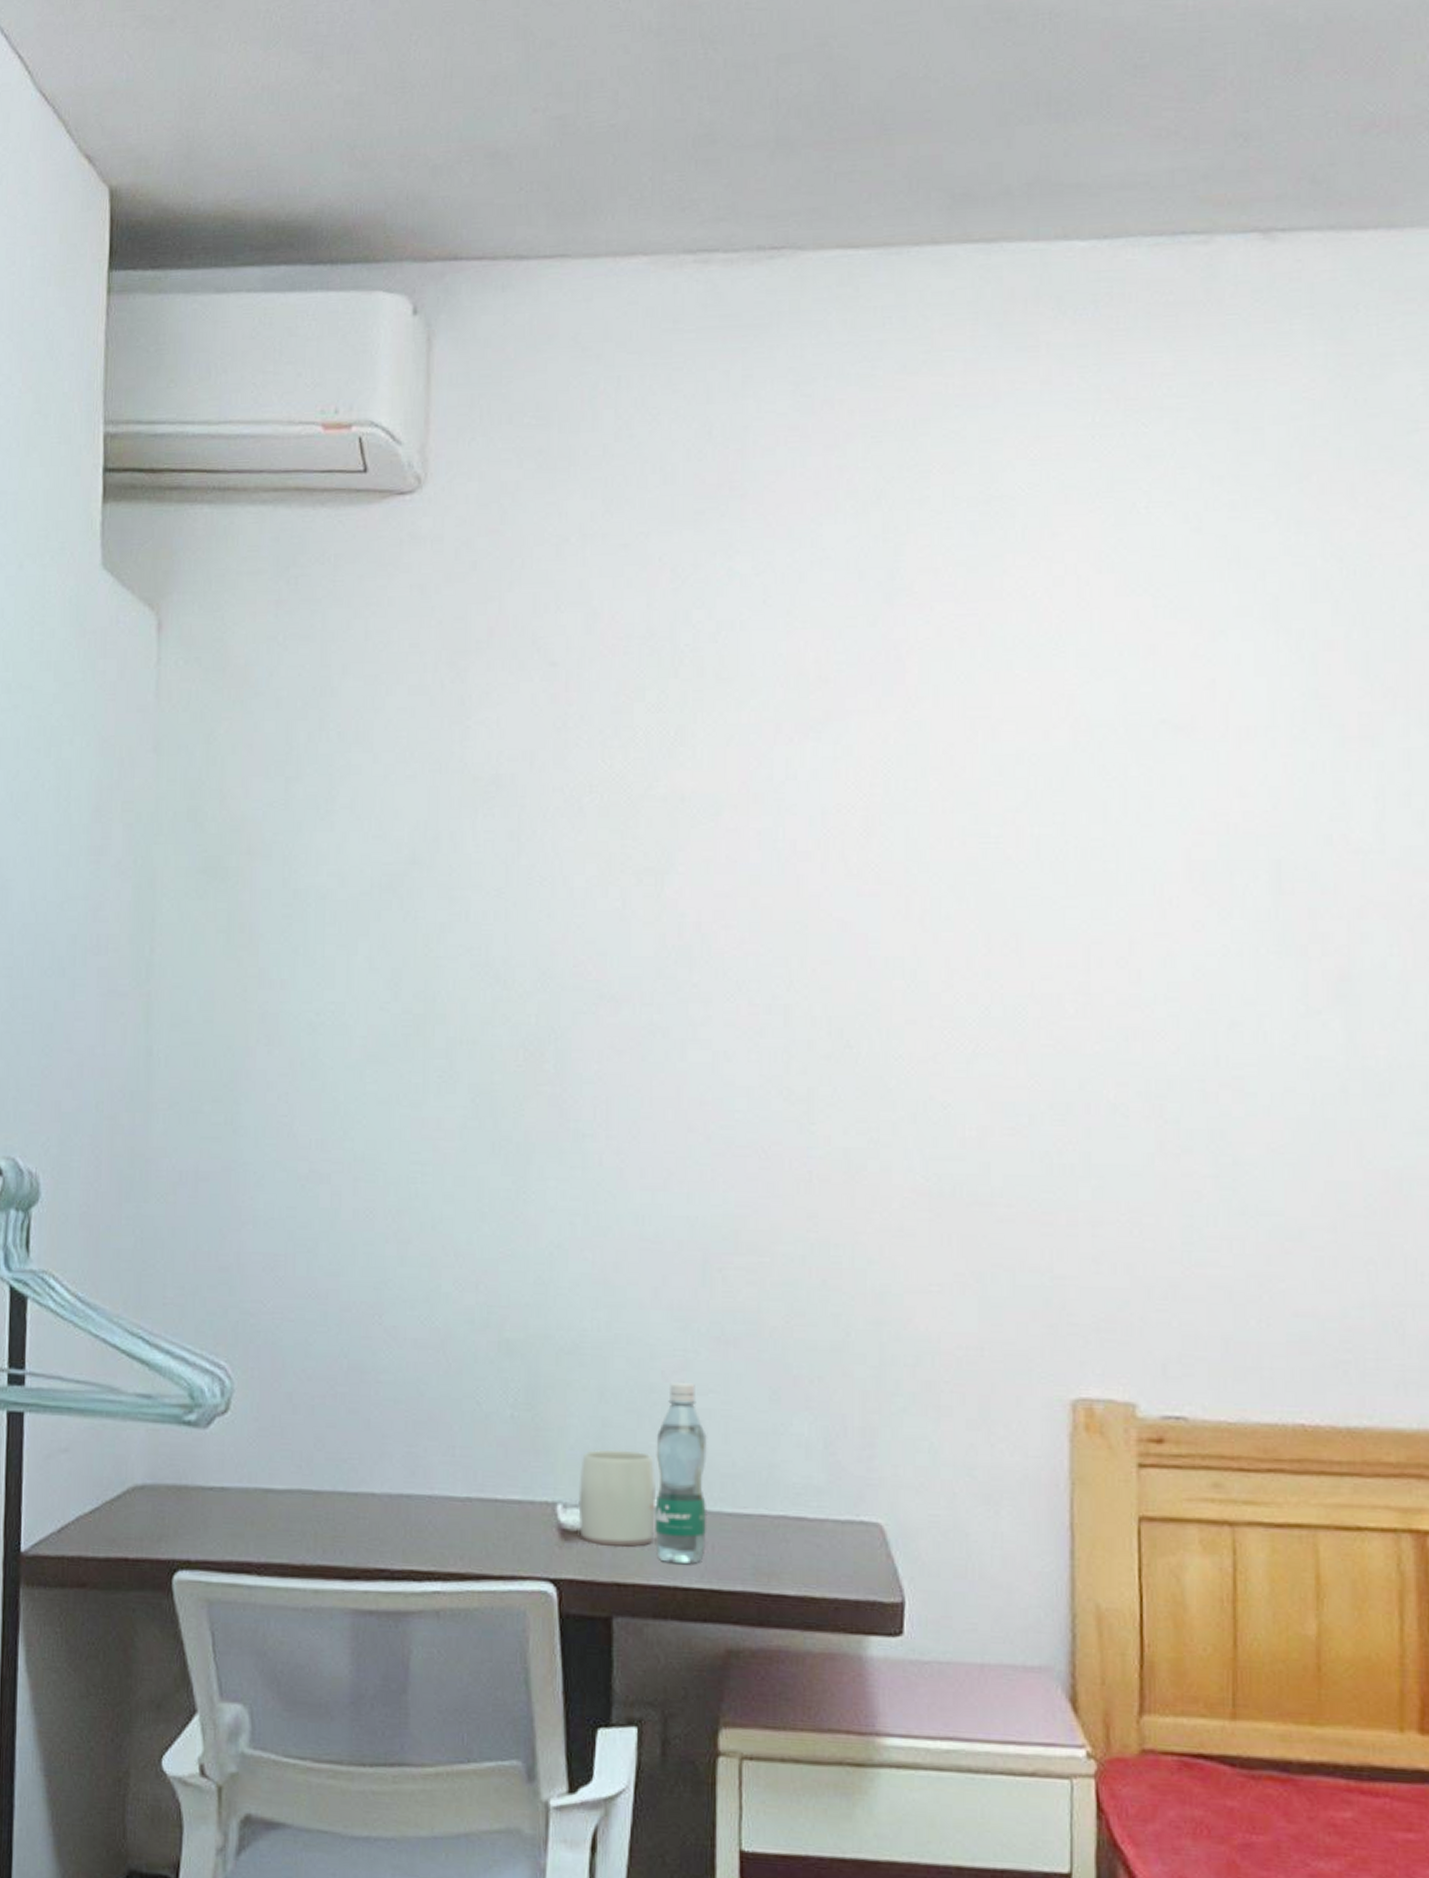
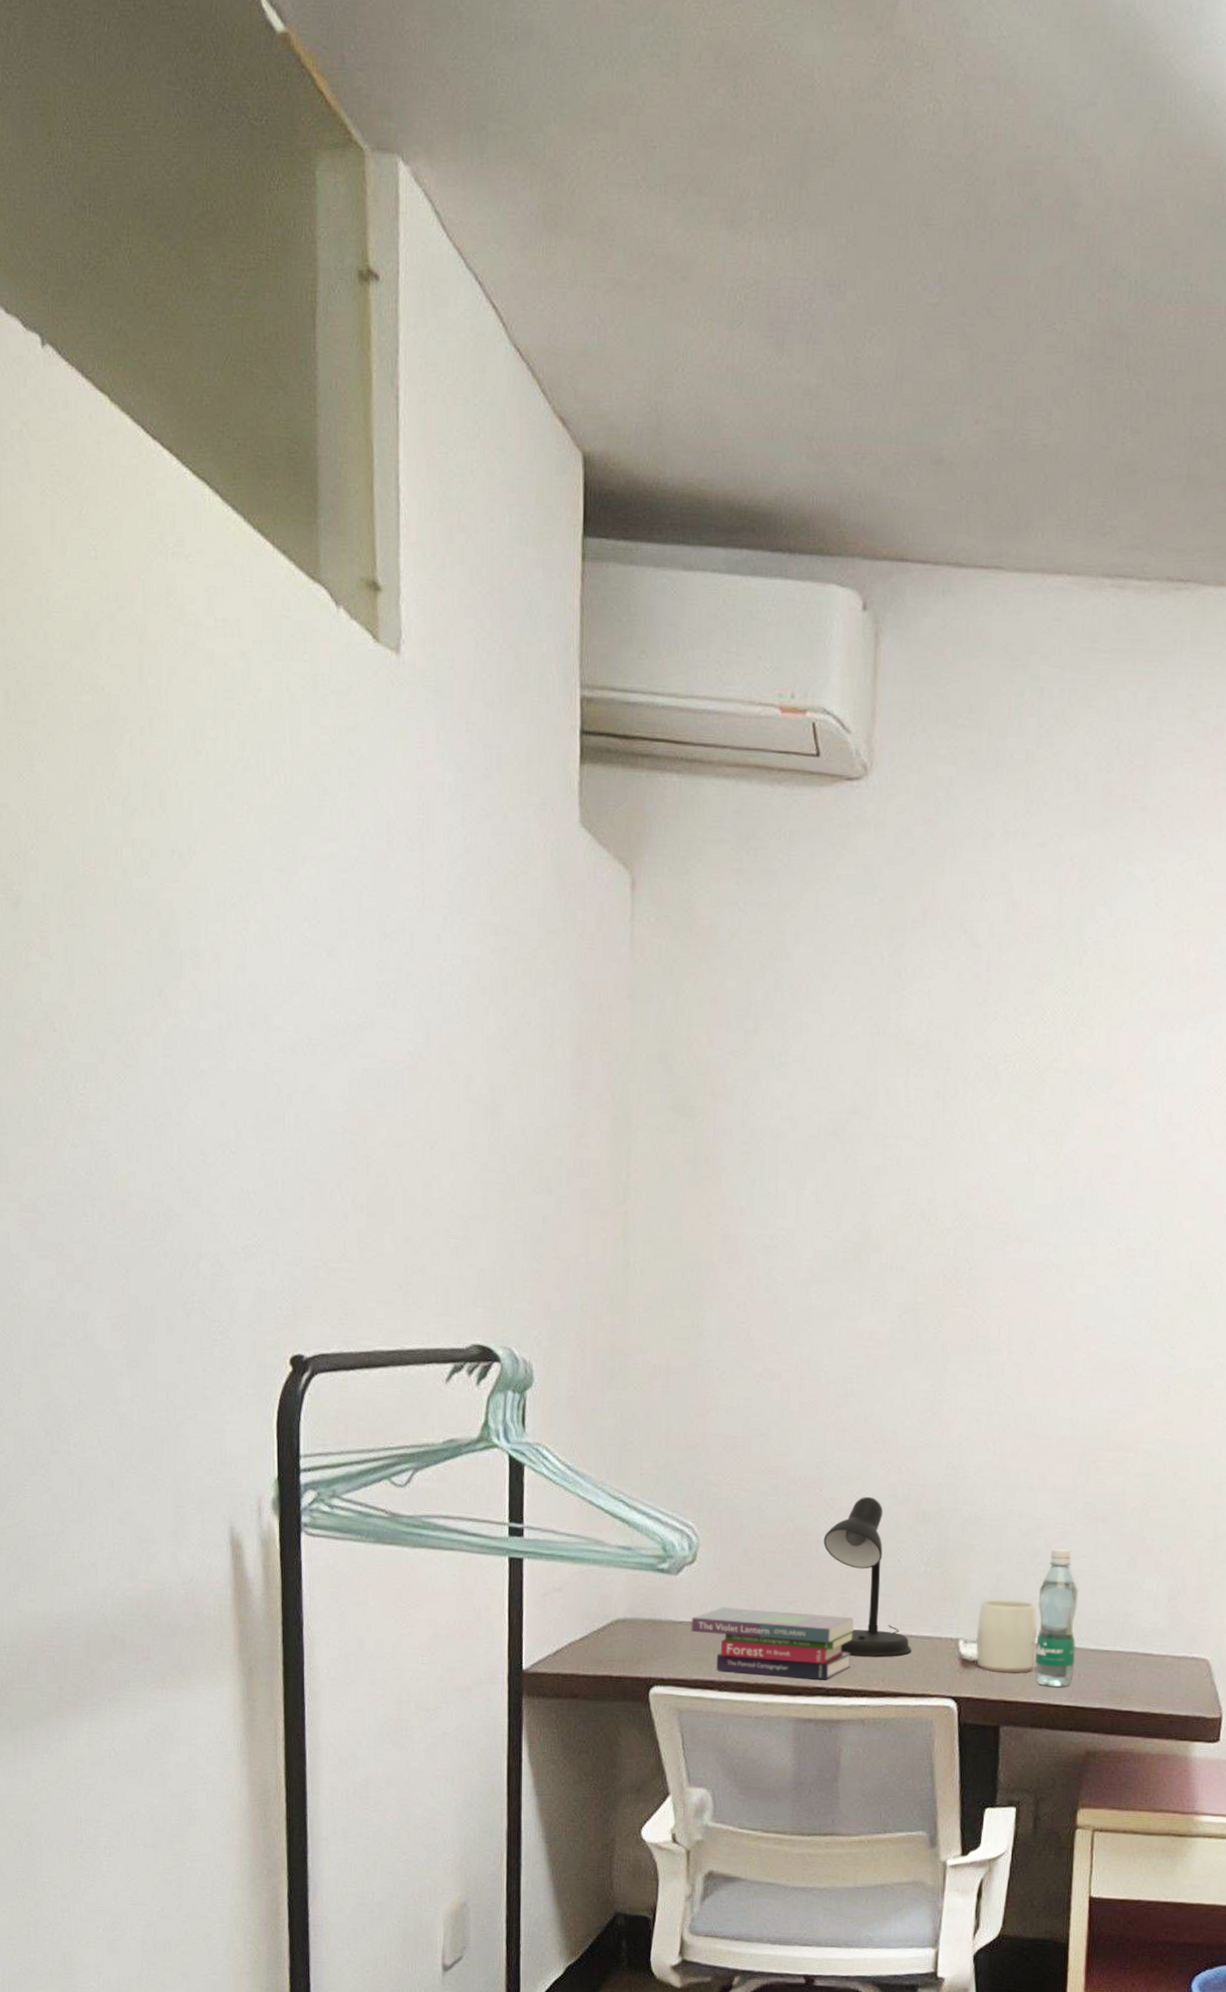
books: none [223,1468,424,1560] -> present [691,1607,854,1680]
desk lamp: none [384,1323,496,1530] -> present [823,1496,911,1658]

